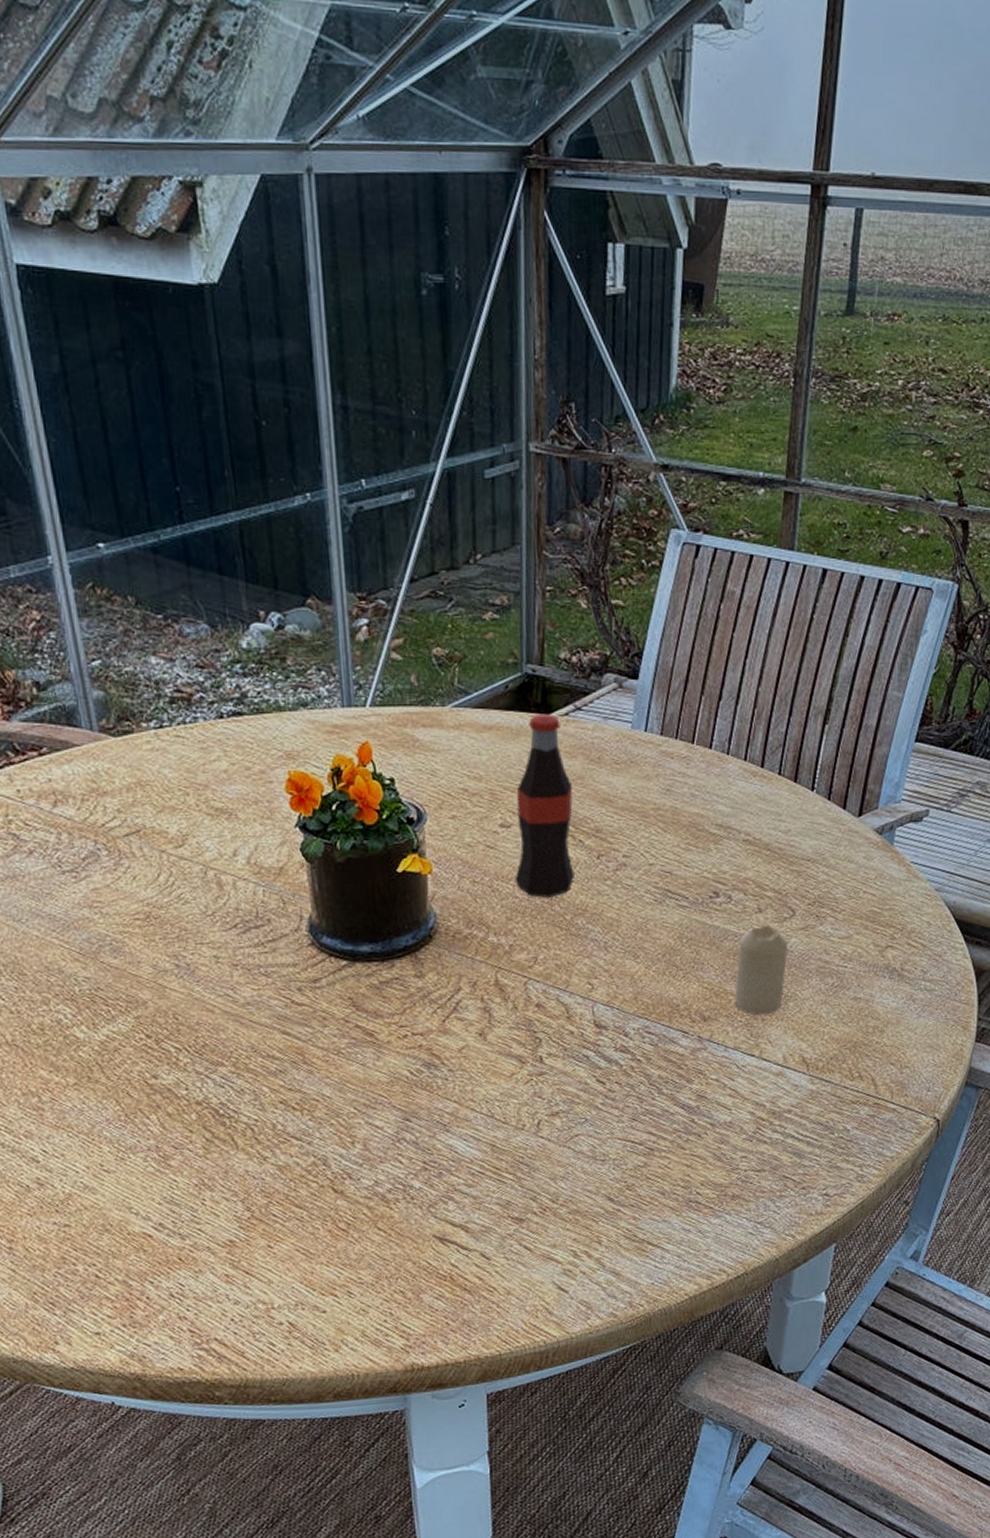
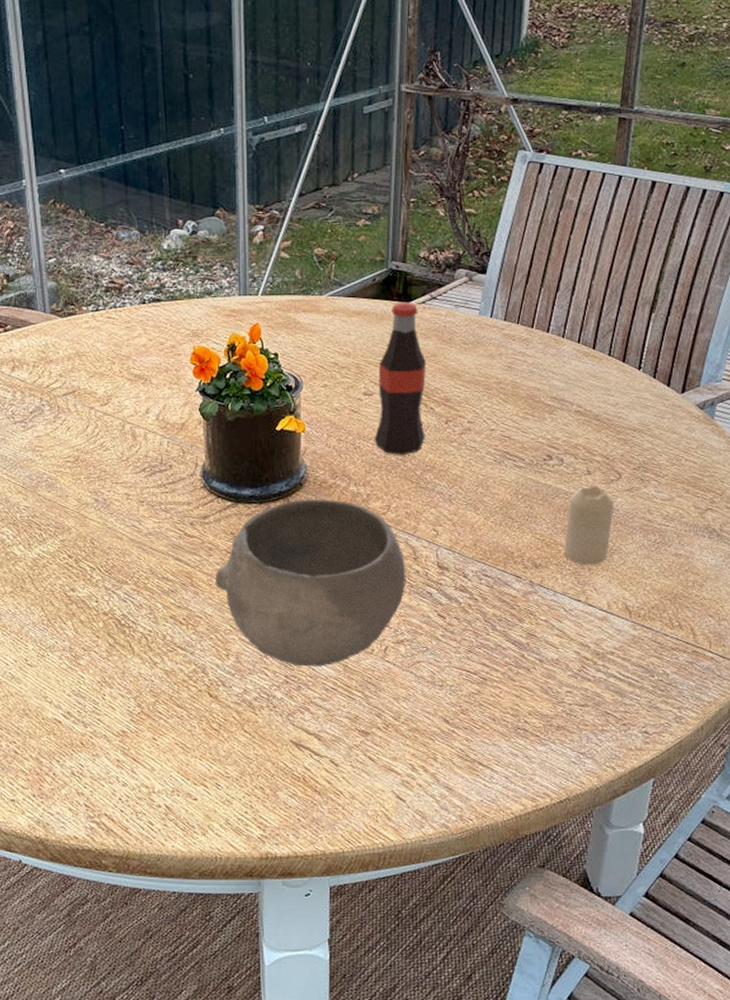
bowl: none [332,952,559,1150] -> present [215,499,406,667]

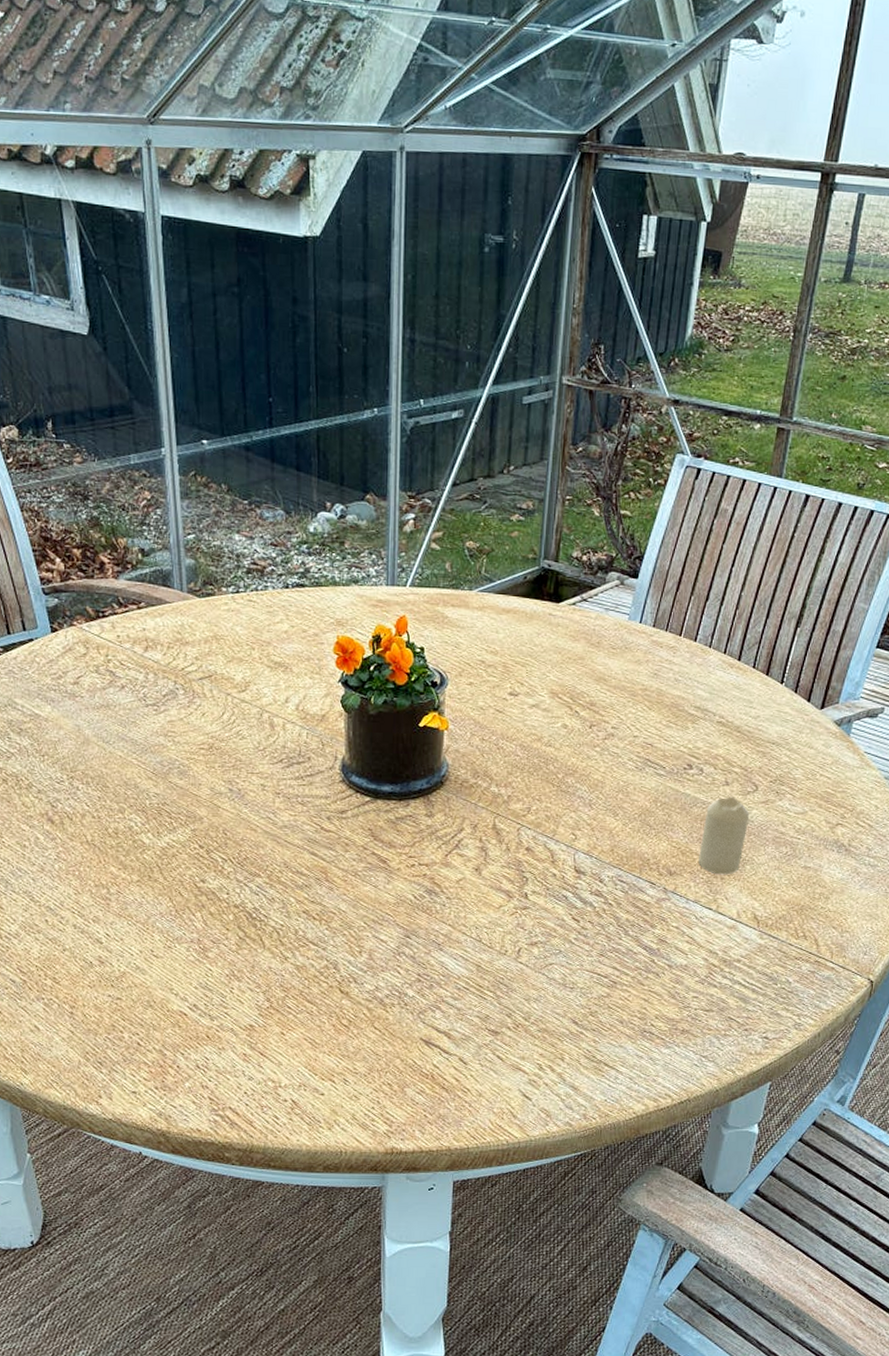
bowl: present [215,499,406,667] -> none [351,798,543,966]
bottle: present [374,302,426,455] -> none [517,602,573,758]

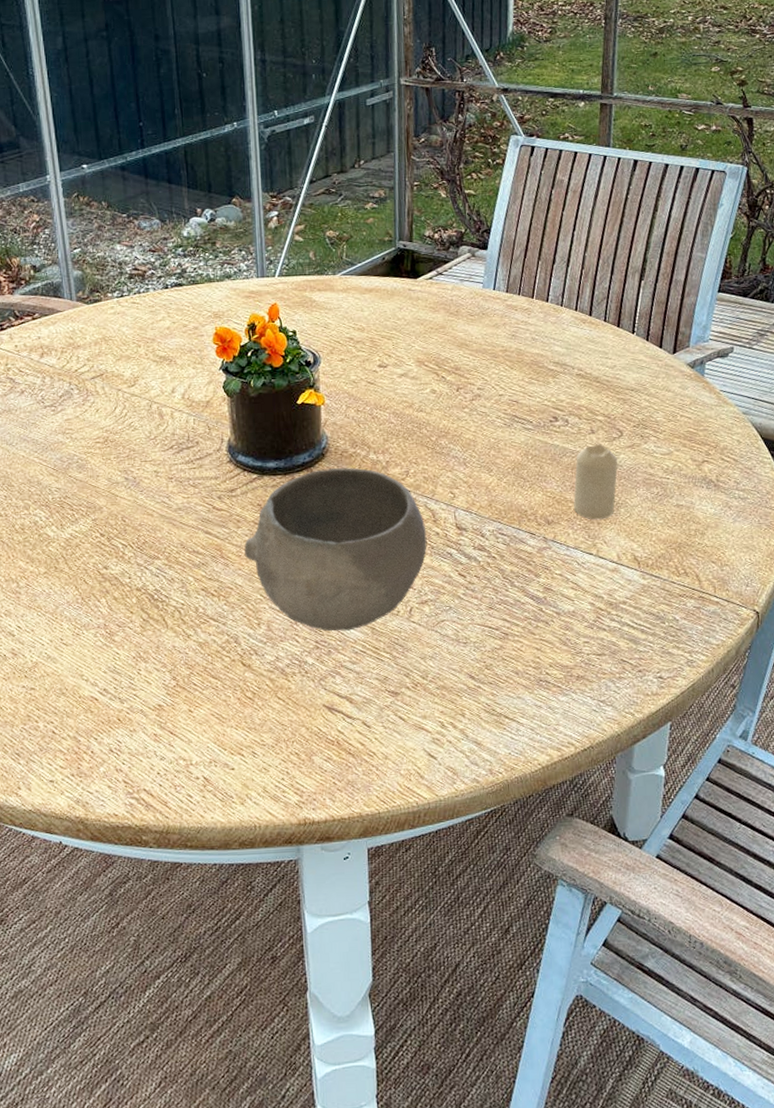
bowl: none [351,798,543,966] -> present [244,467,427,632]

